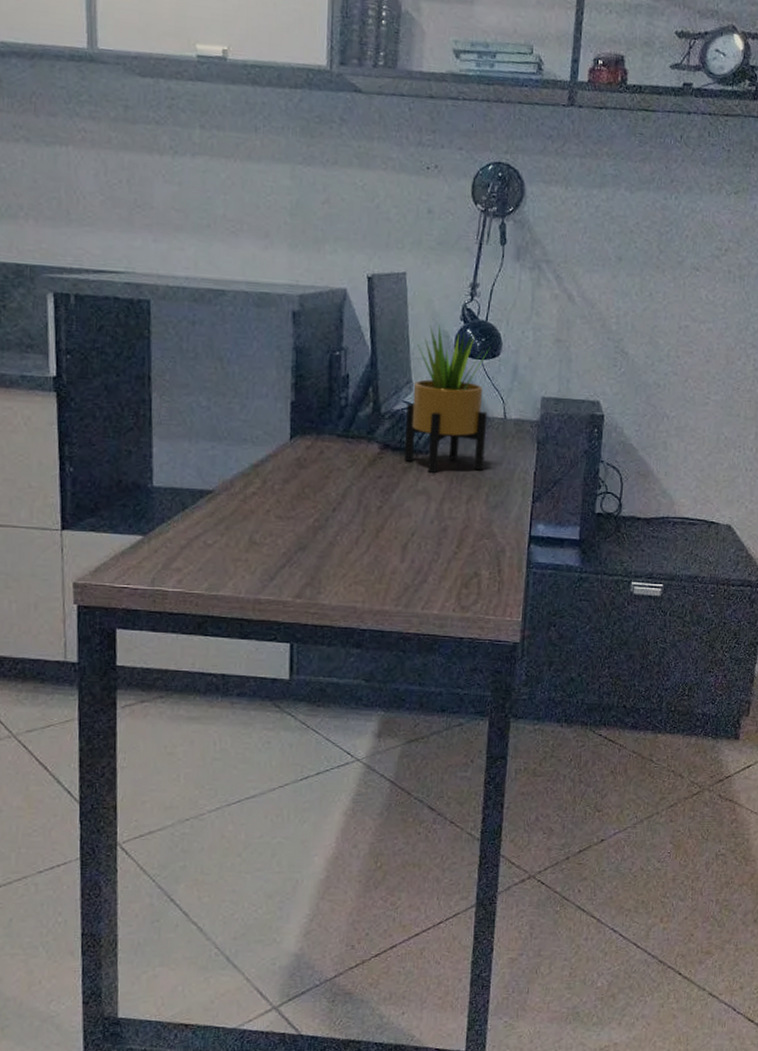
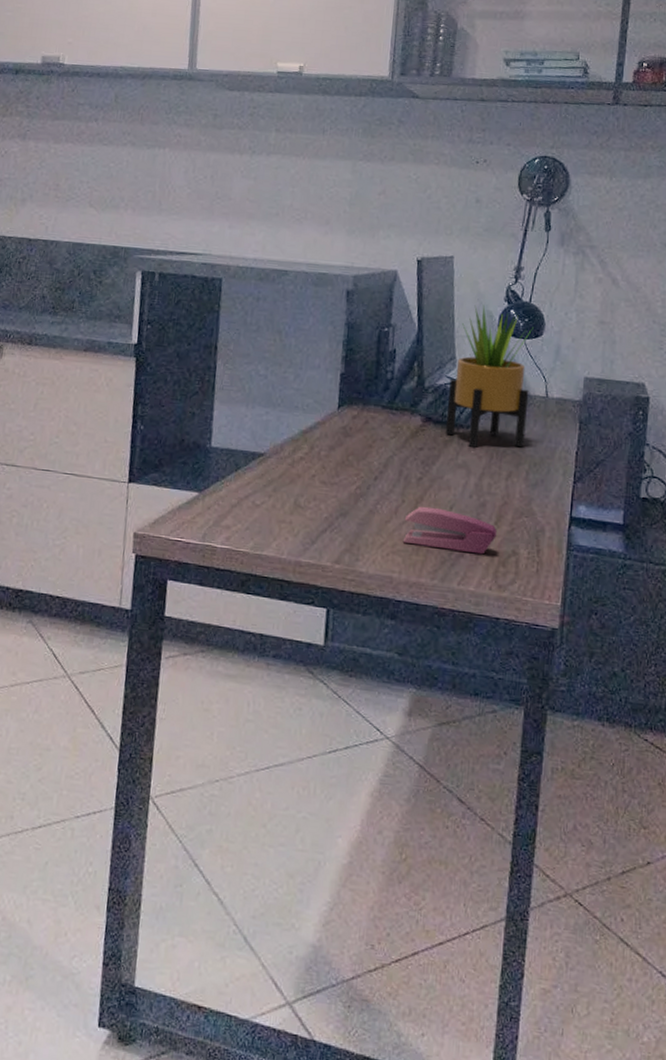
stapler: none [365,534,459,578] -> present [402,506,497,555]

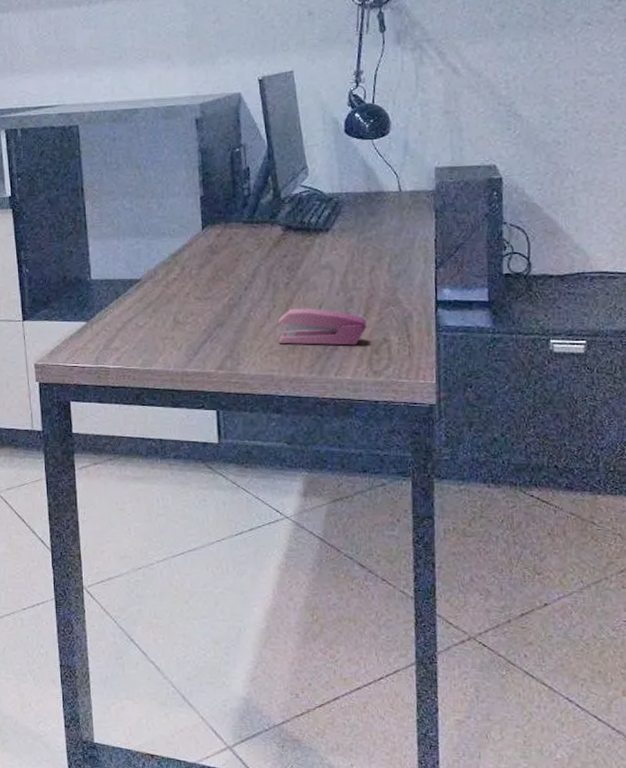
potted plant: present [445,305,534,448] -> none [304,113,383,248]

